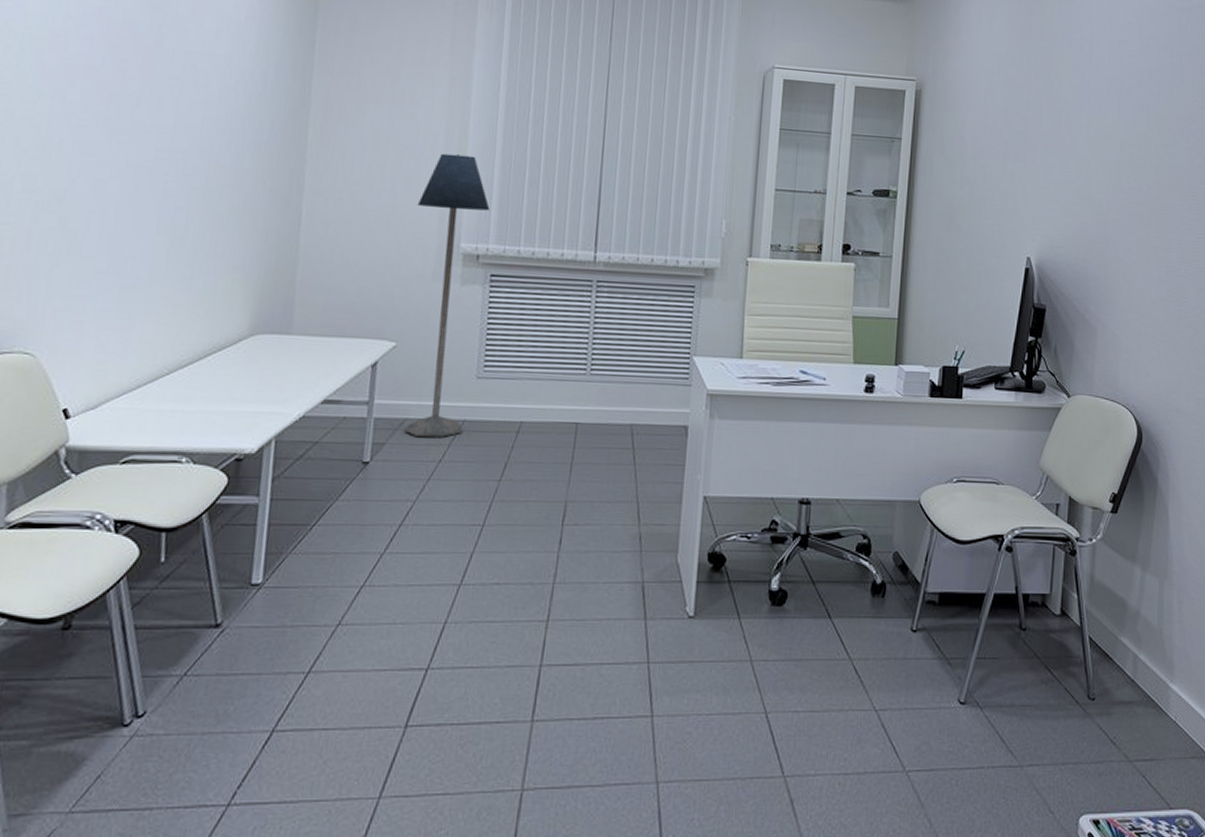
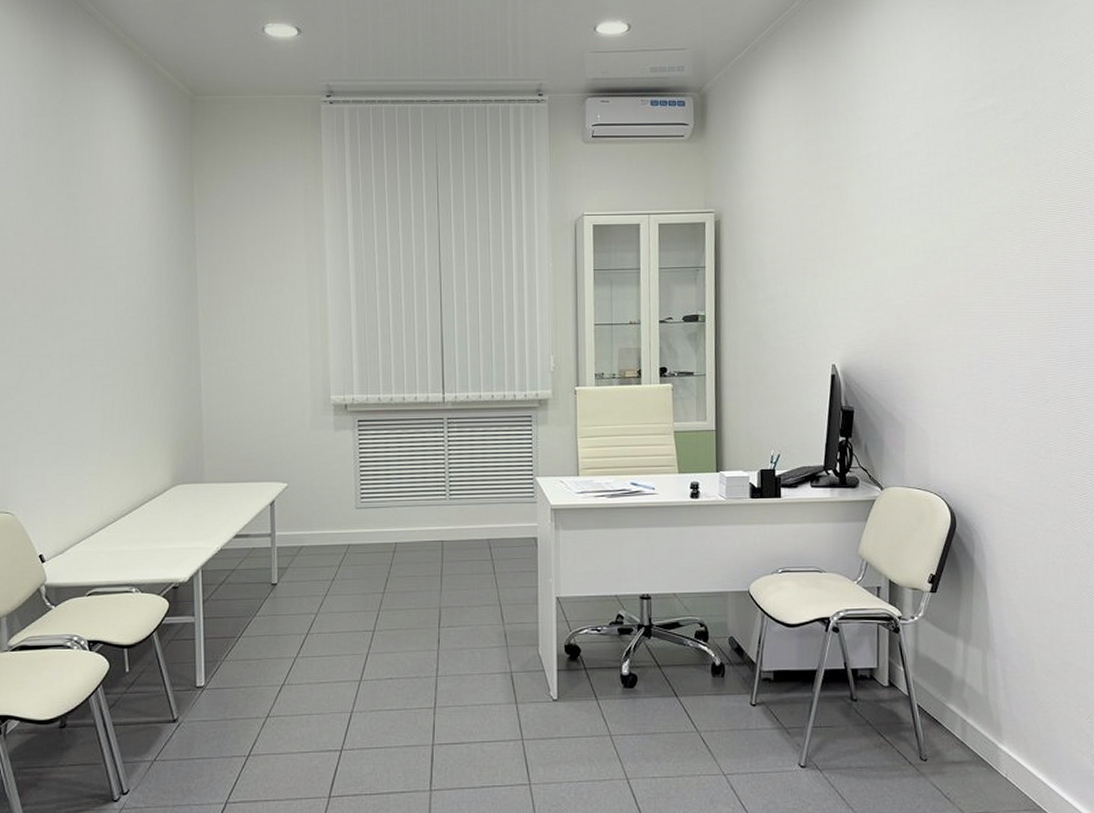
floor lamp: present [404,153,490,437] -> none [292,320,351,560]

